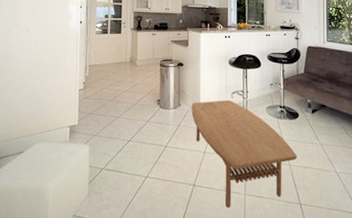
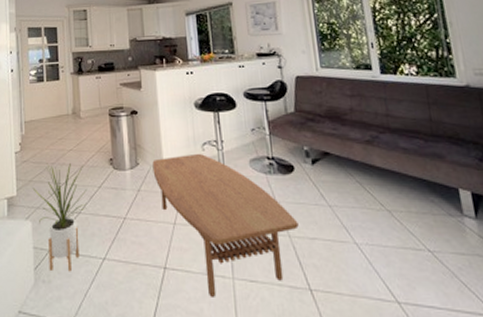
house plant: none [92,100,137,186] -> present [32,162,87,272]

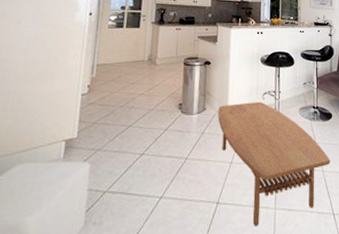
house plant: present [32,162,87,272] -> none [95,106,152,212]

